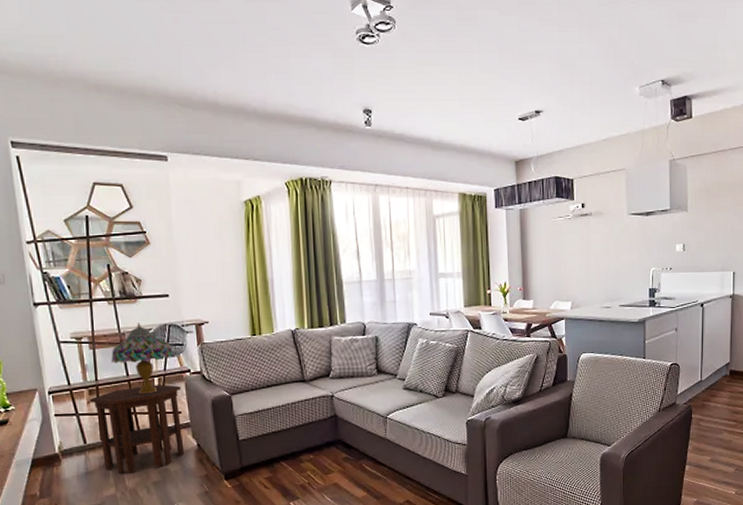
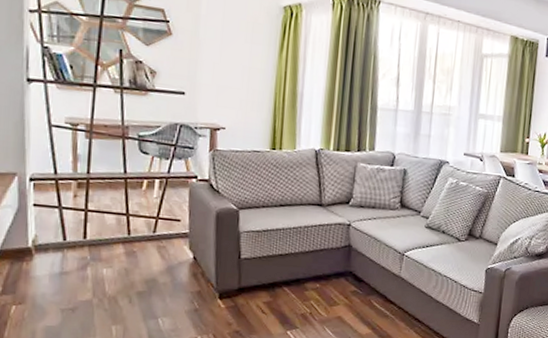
side table: present [89,384,185,474] -> none [76,186,185,279]
table lamp: present [111,323,174,395] -> none [109,117,181,196]

